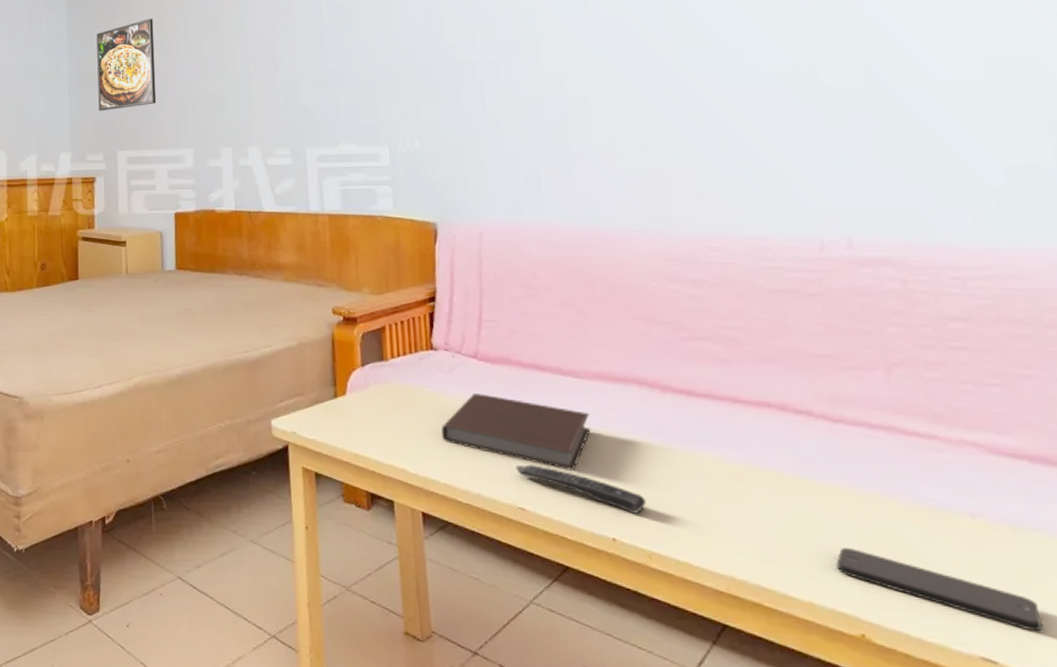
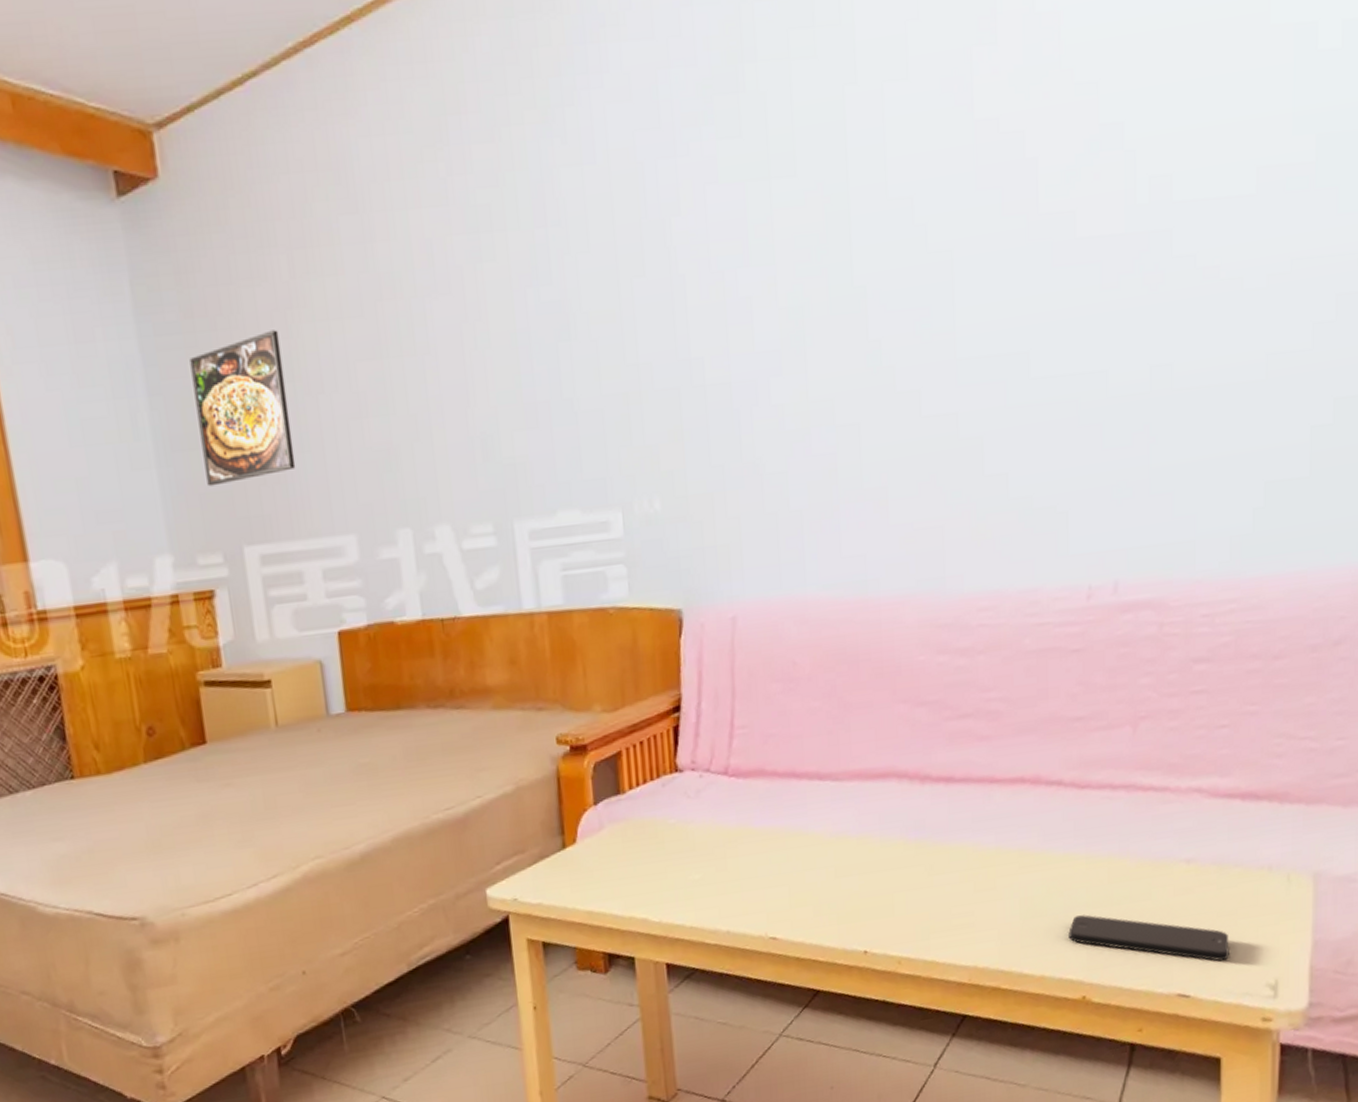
notebook: present [441,393,591,470] -> none [688,815,847,887]
remote control: present [516,465,646,514] -> none [768,887,899,921]

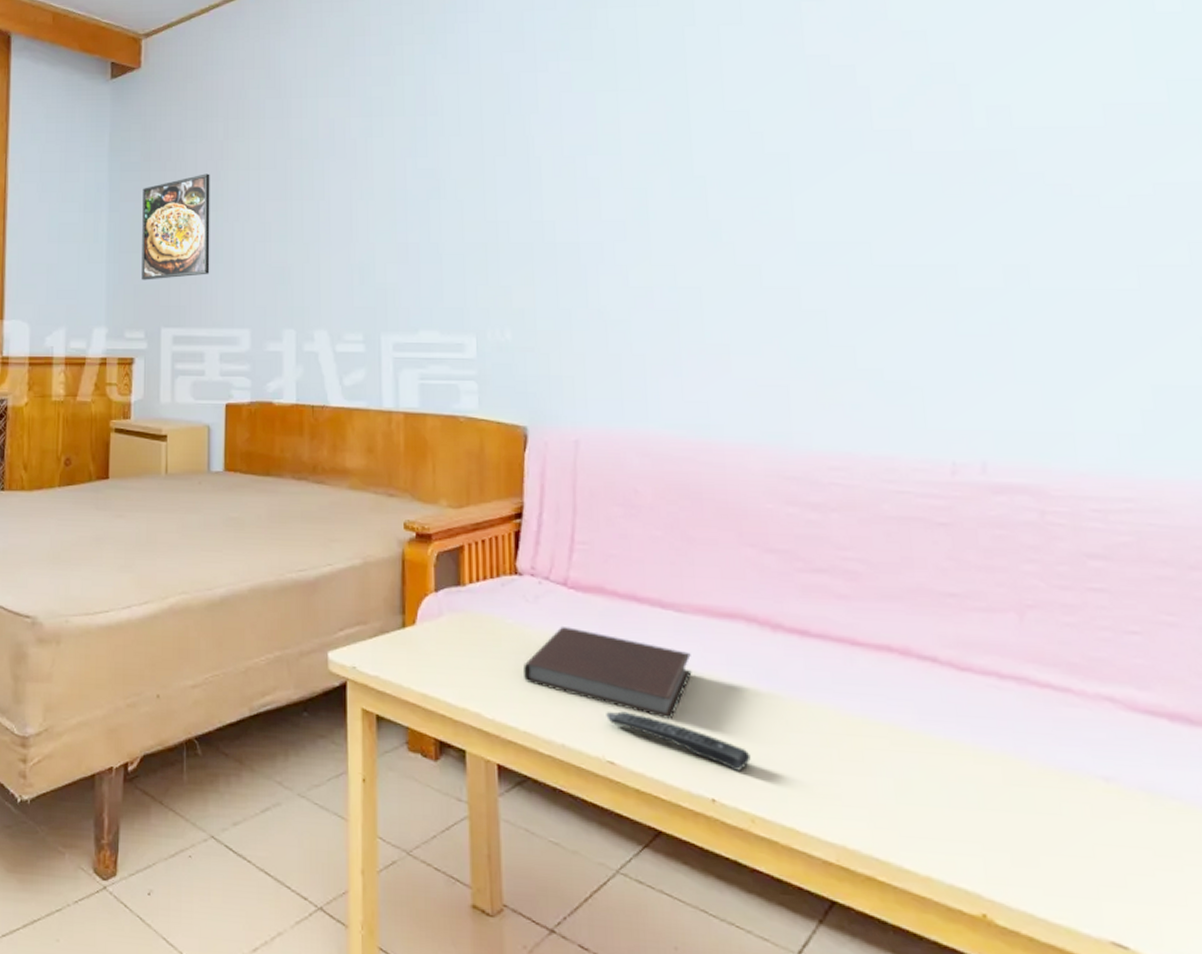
notebook: none [688,815,847,887] -> present [524,627,692,719]
remote control: none [768,887,899,921] -> present [606,711,751,771]
smartphone: present [1068,914,1231,961] -> none [958,814,1180,914]

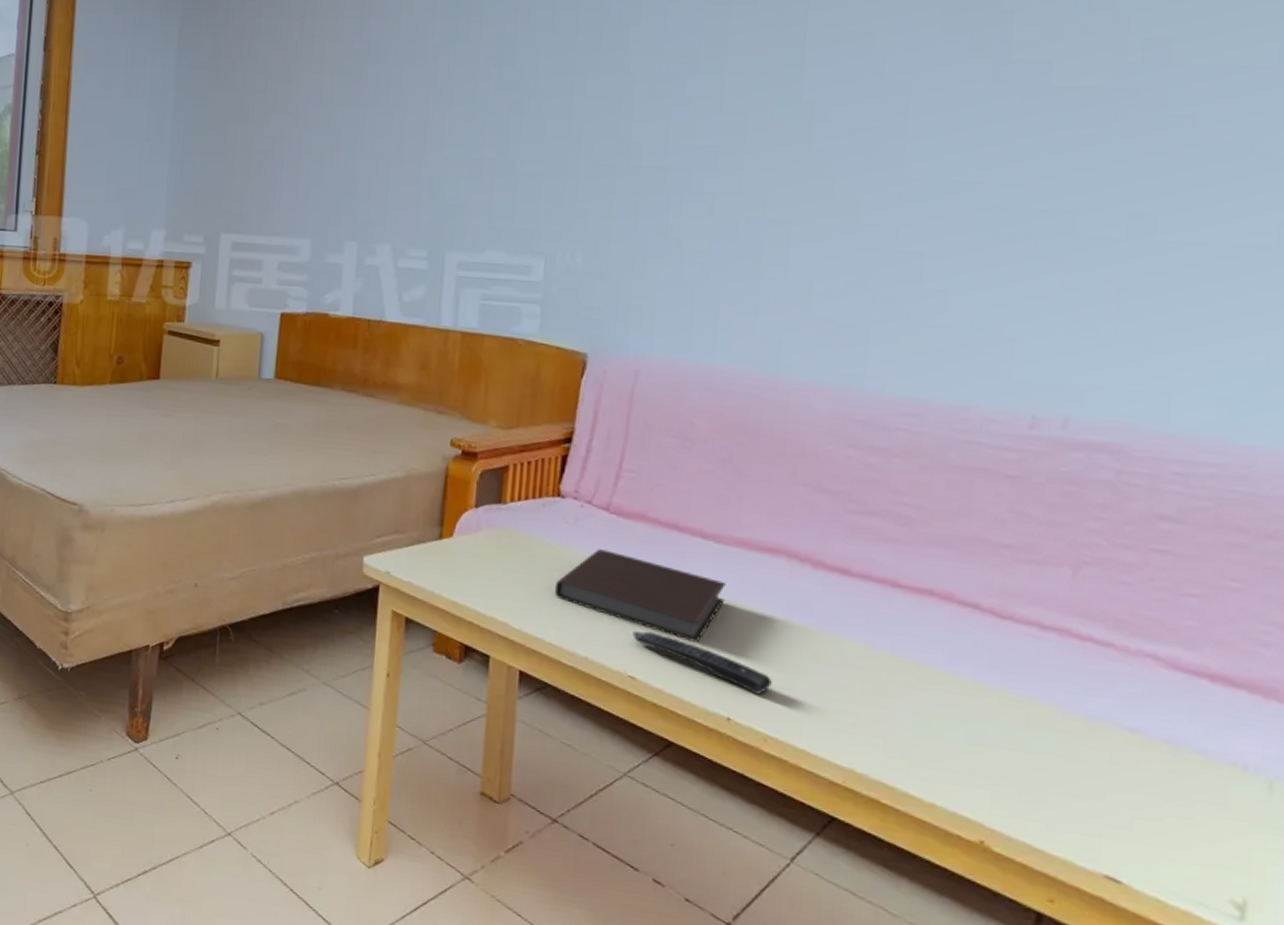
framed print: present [142,173,210,280] -> none [203,75,282,184]

